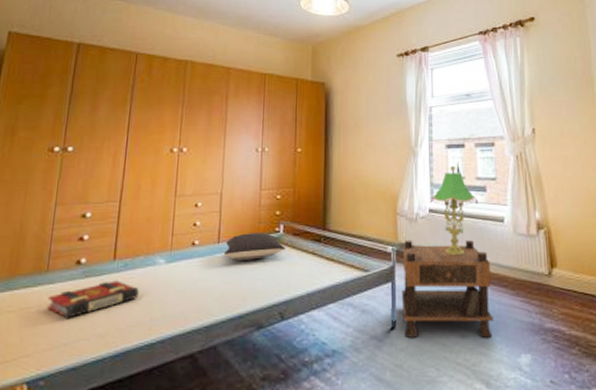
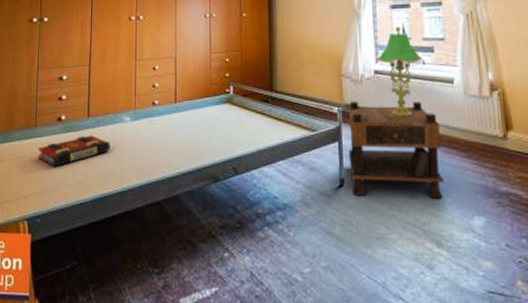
pillow: present [223,233,286,260] -> none [180,94,236,119]

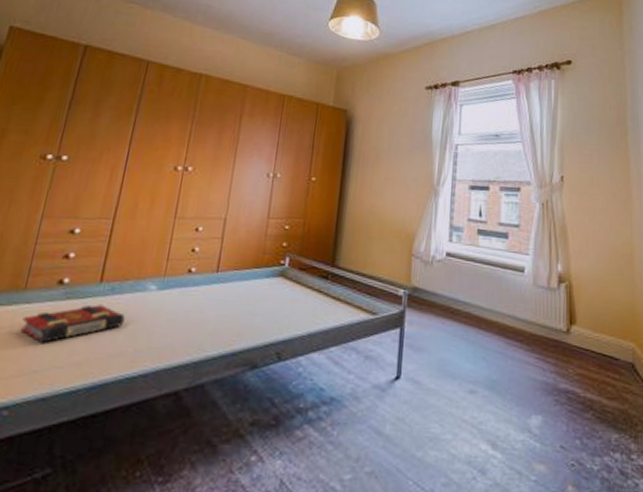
nightstand: present [348,101,444,199] -> none [409,283,506,395]
table lamp: present [375,26,426,117] -> none [448,208,499,305]

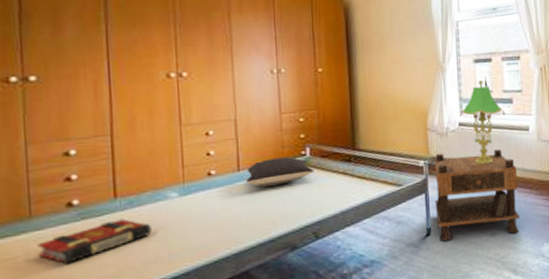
pillow: none [221,263,290,293] -> present [245,157,314,187]
nightstand: none [409,283,506,395] -> present [435,149,520,241]
table lamp: none [448,208,499,305] -> present [459,79,505,165]

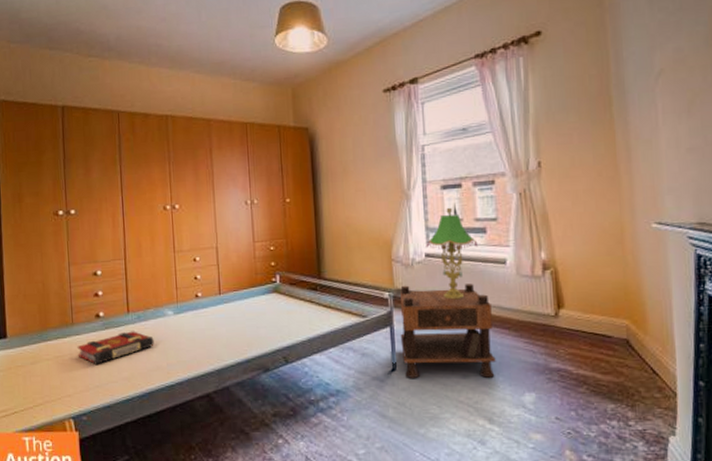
pillow: present [245,157,314,187] -> none [225,283,284,310]

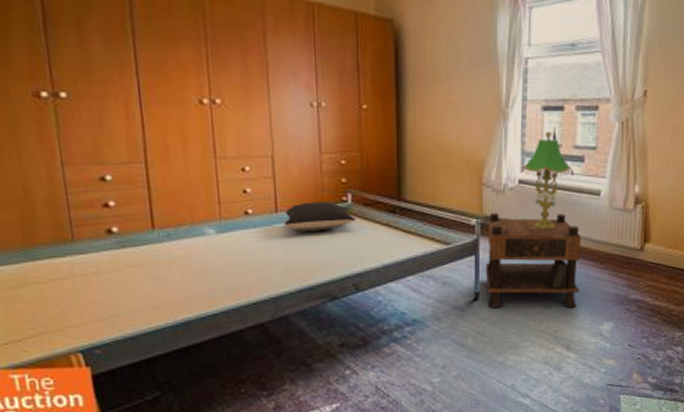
book: present [77,331,154,364] -> none [81,251,191,290]
pillow: none [225,283,284,310] -> present [283,202,356,231]

